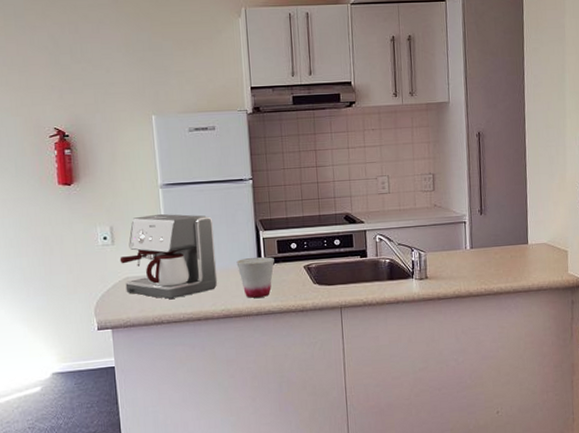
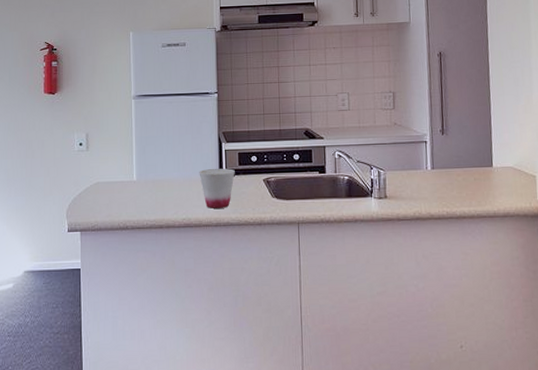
coffee maker: present [119,213,218,299] -> none [92,123,181,205]

